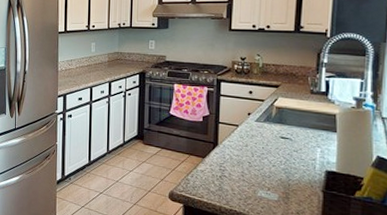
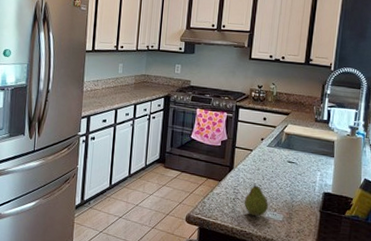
fruit: none [232,159,261,195] -> present [244,182,269,216]

